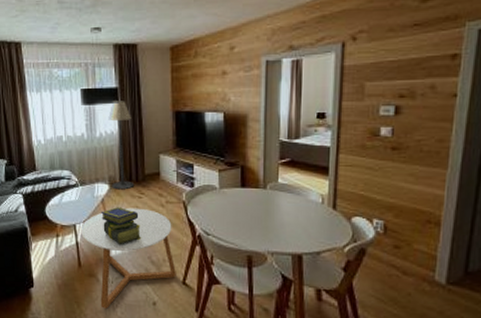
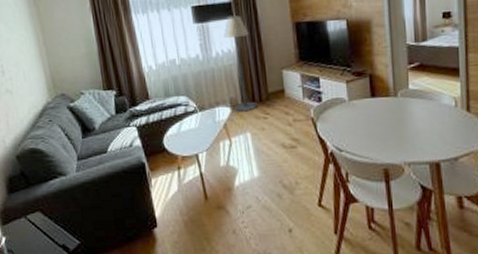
coffee table: present [81,207,176,309] -> none [204,129,311,242]
stack of books: present [100,207,142,246] -> none [223,130,271,172]

